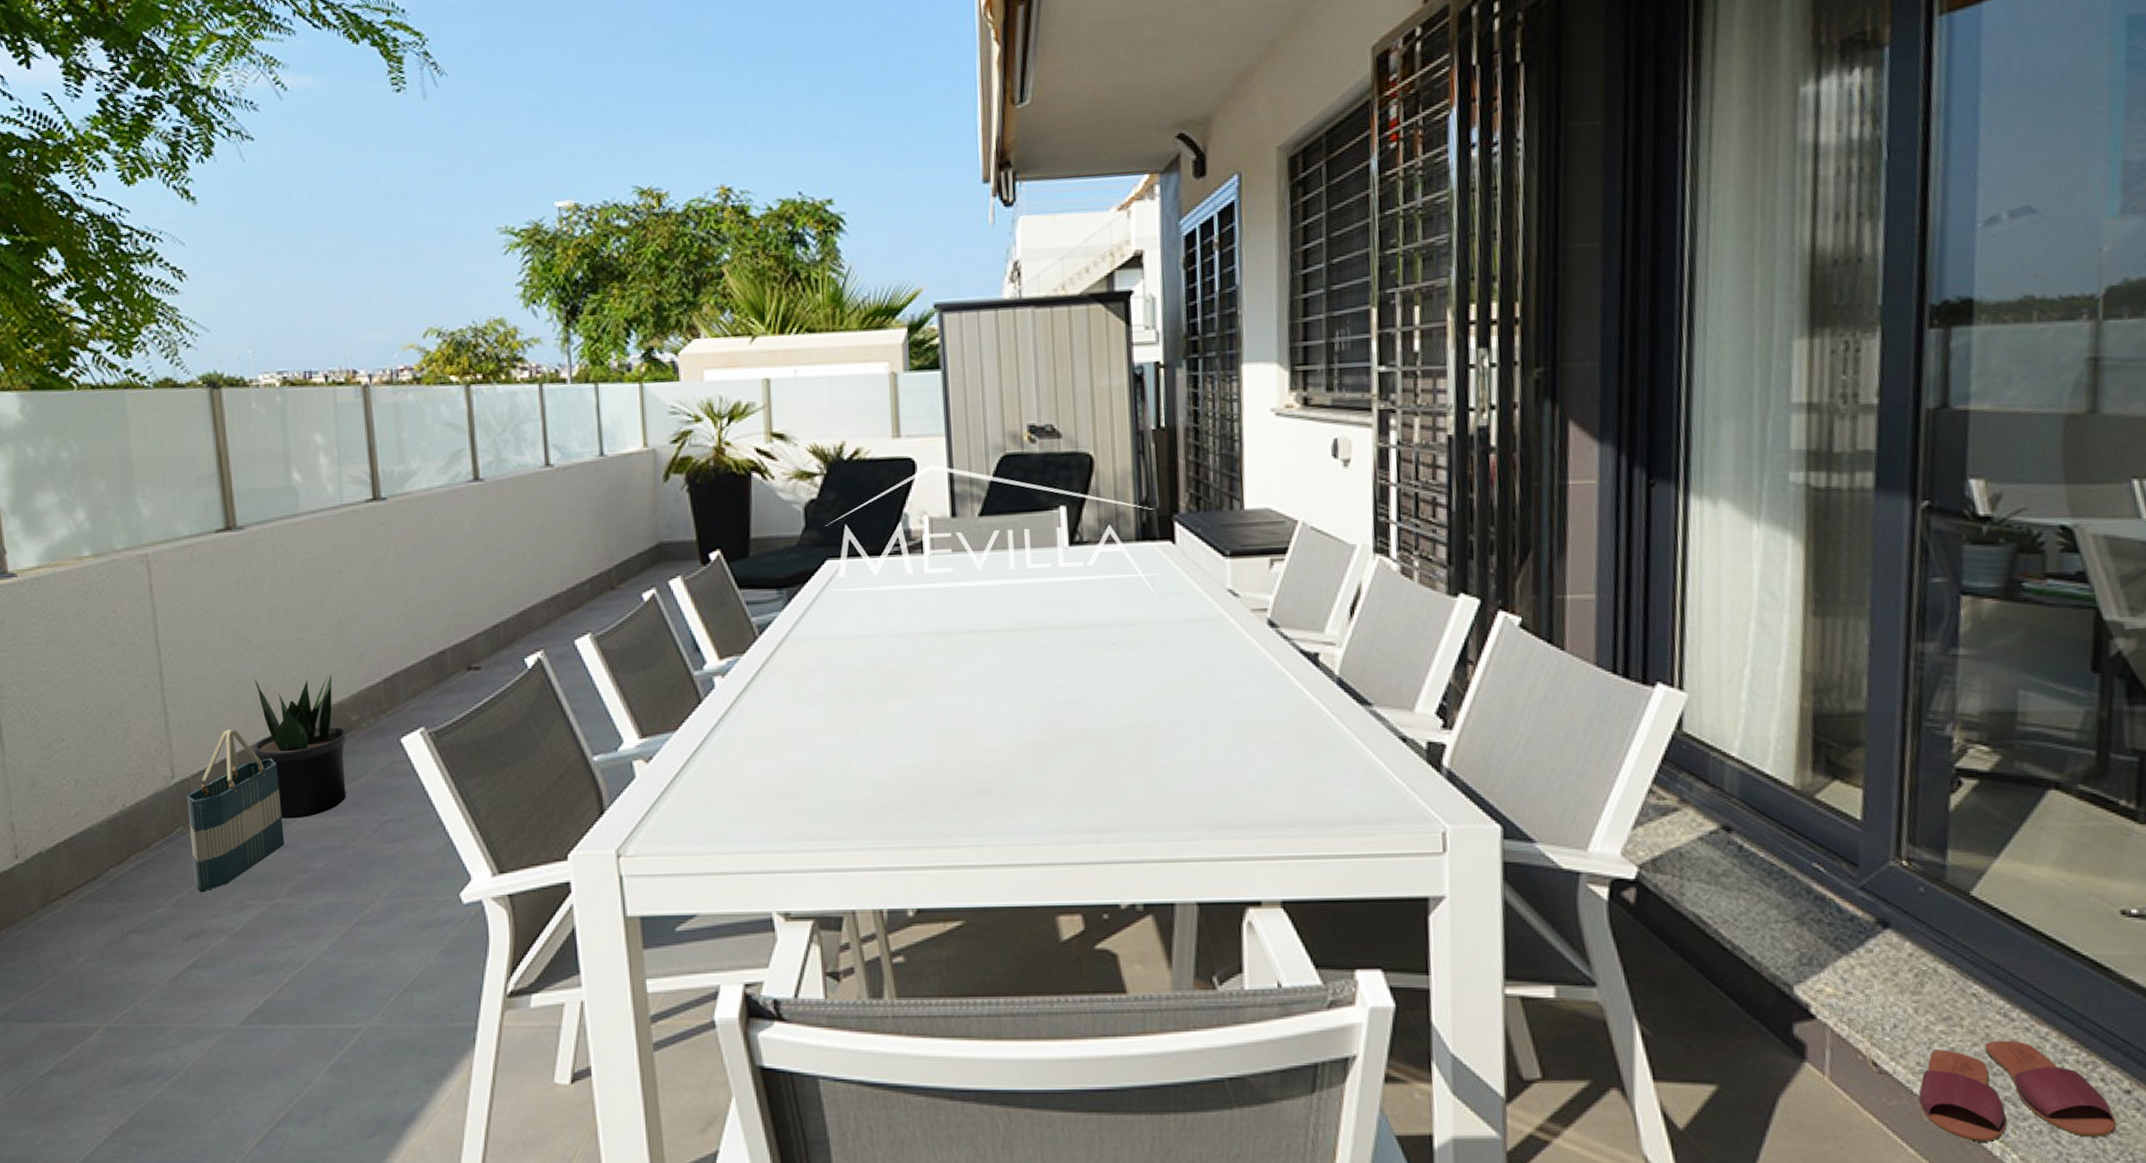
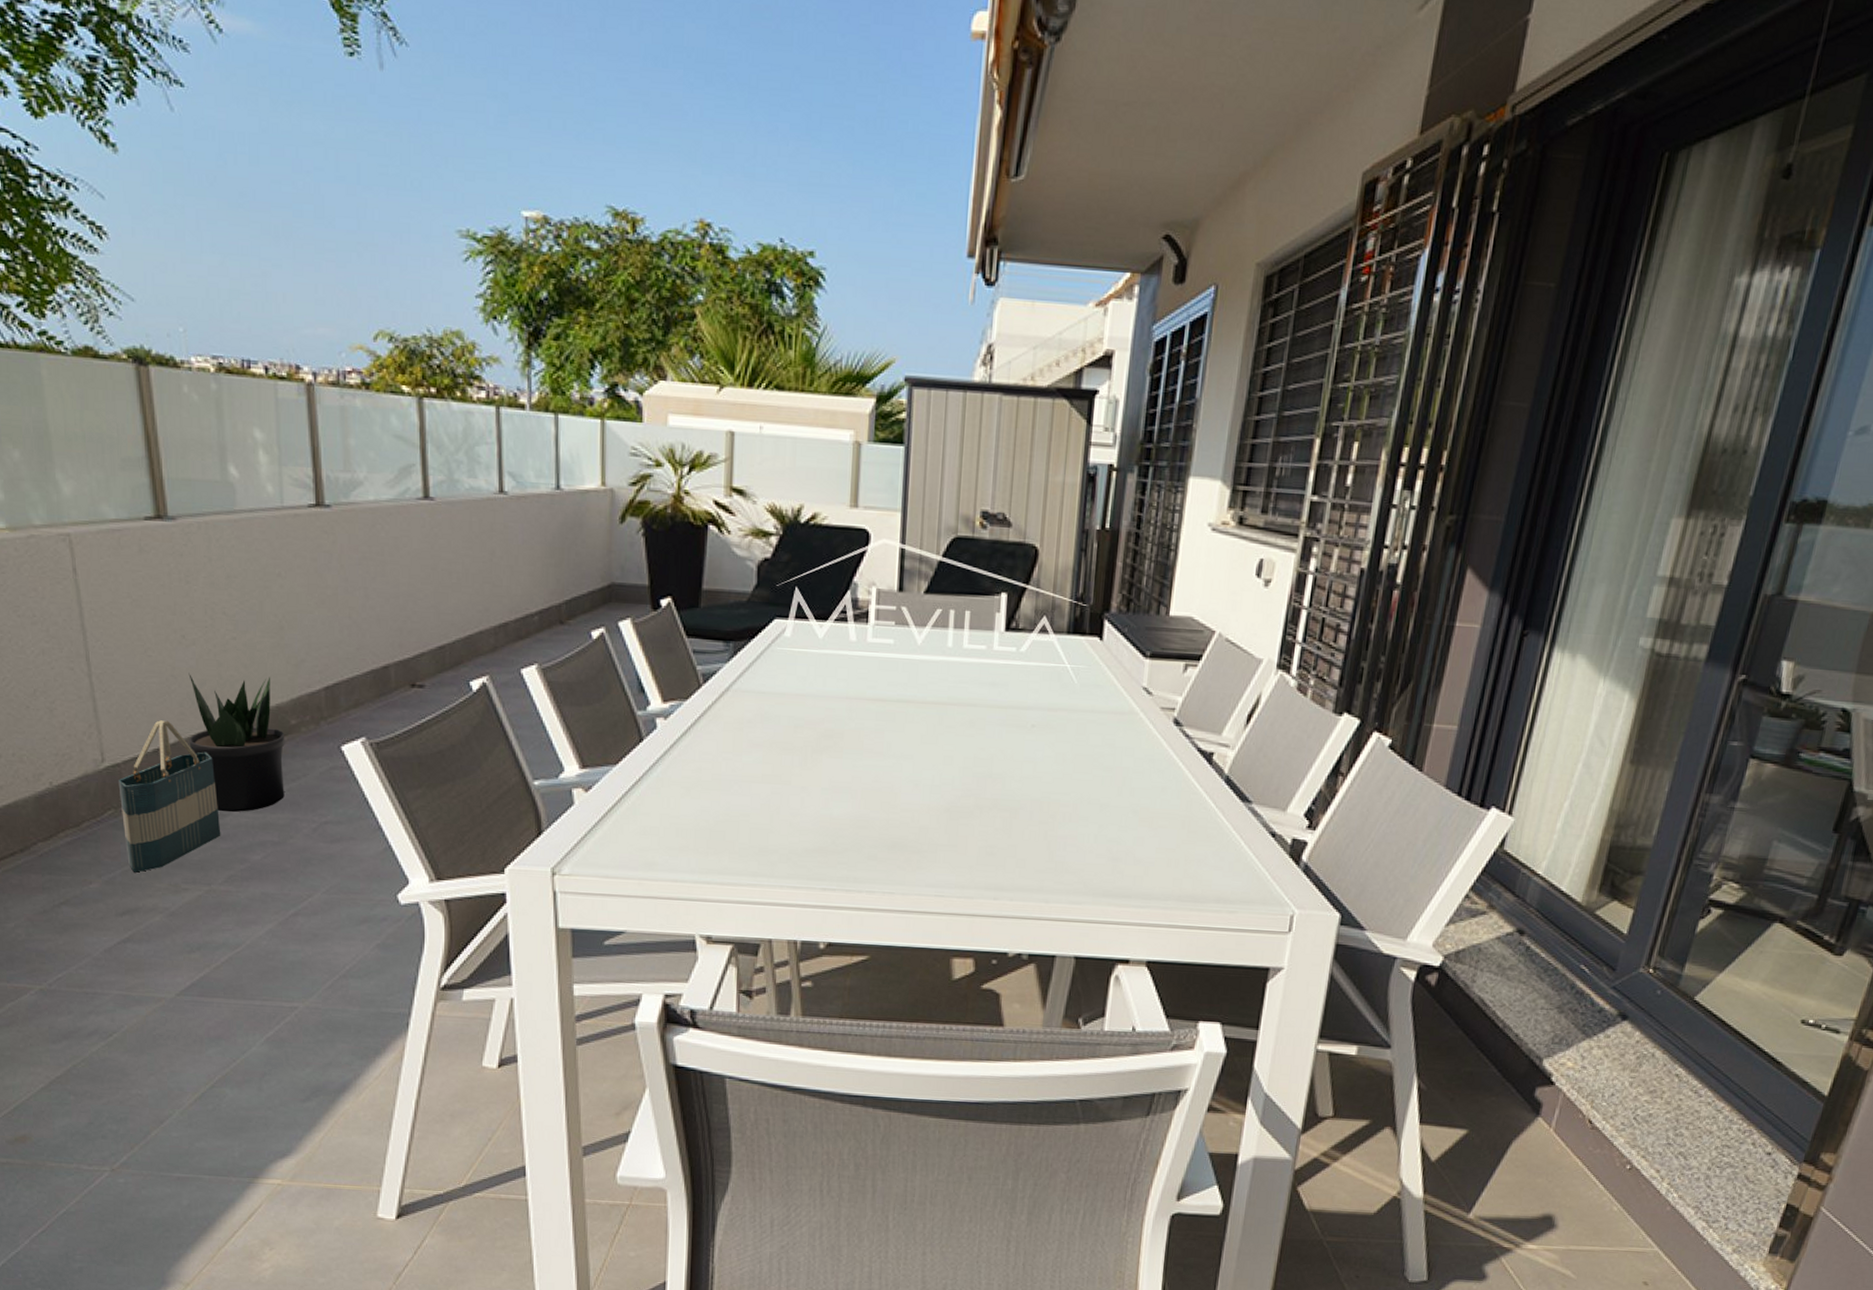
slippers: present [1918,1040,2117,1142] -> none [1615,1110,1755,1185]

